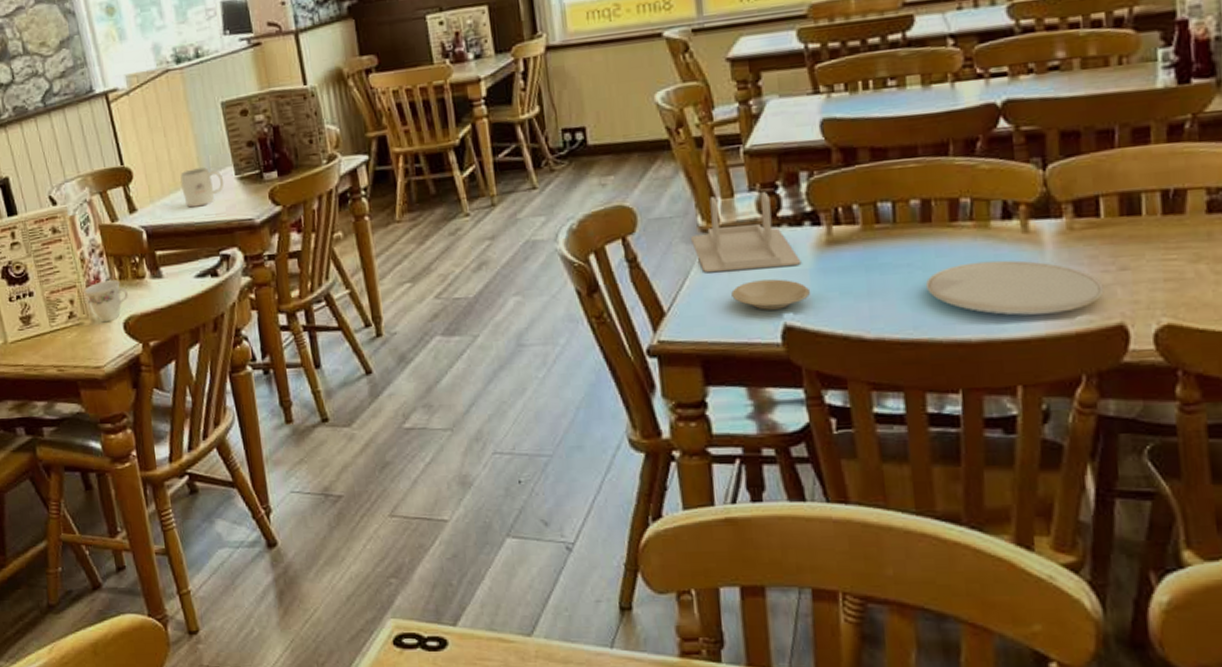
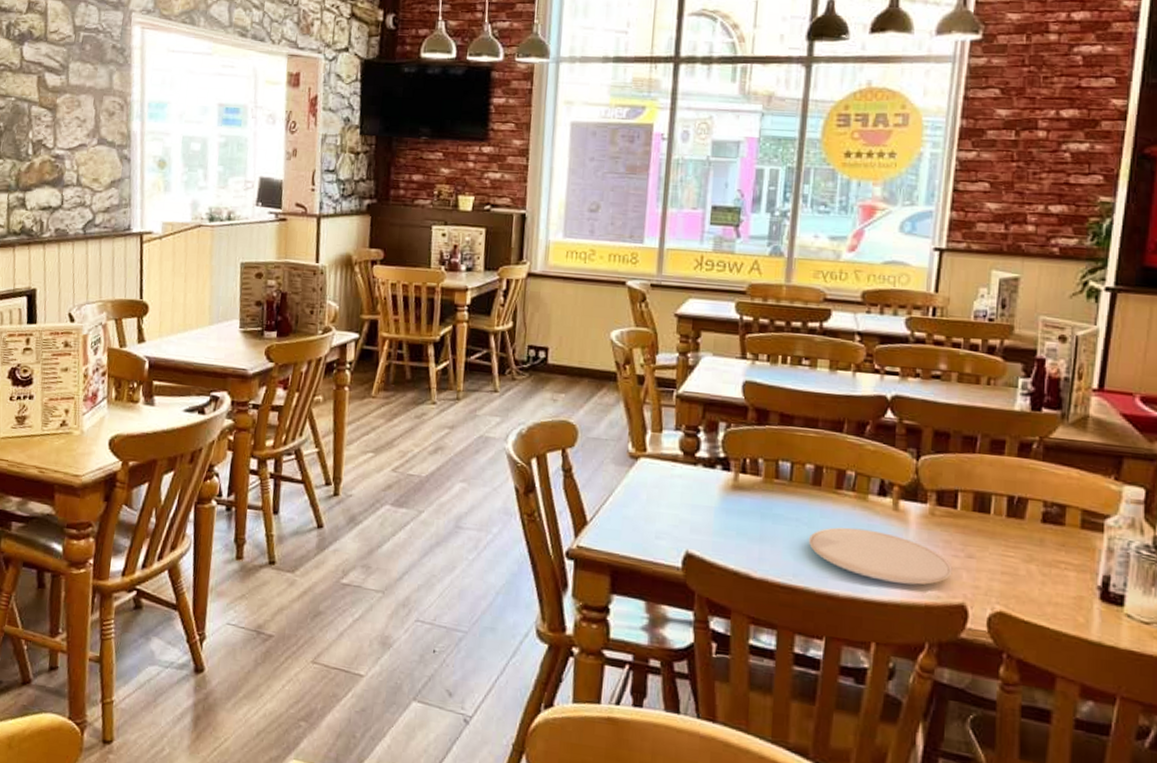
teacup: present [83,280,128,323] -> none [80,398,120,437]
mug: present [180,167,224,208] -> none [189,315,229,350]
napkin holder: present [690,192,802,273] -> none [619,428,709,502]
saucer: present [731,279,810,310] -> none [646,508,712,538]

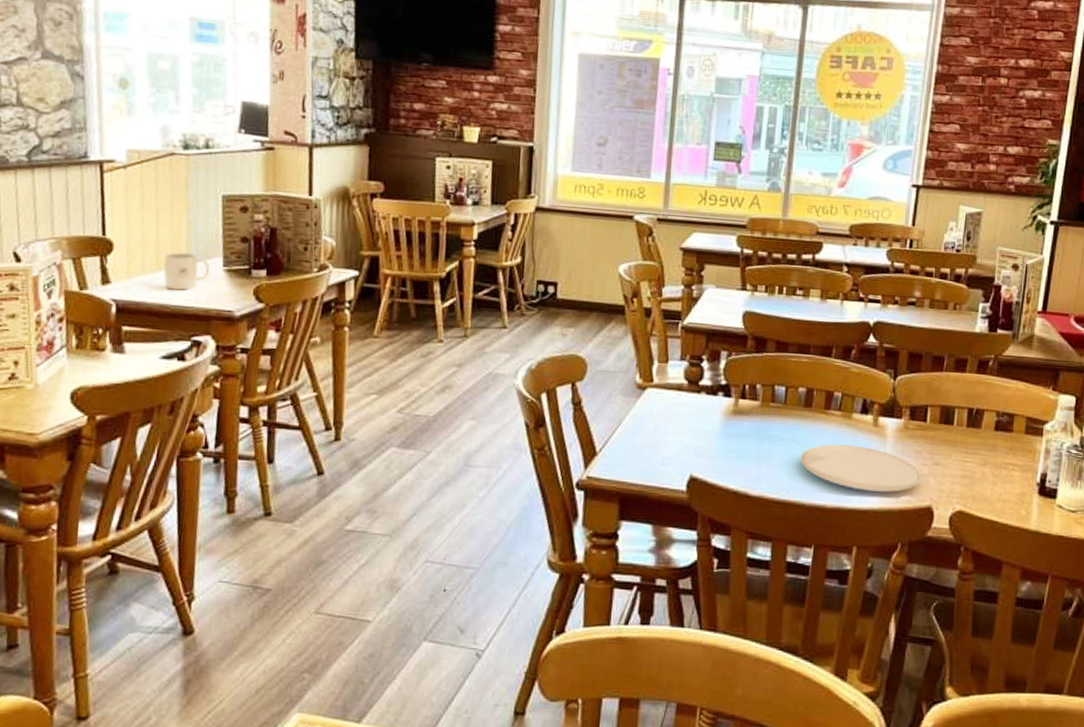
mug: none [189,315,229,350] -> present [164,252,210,291]

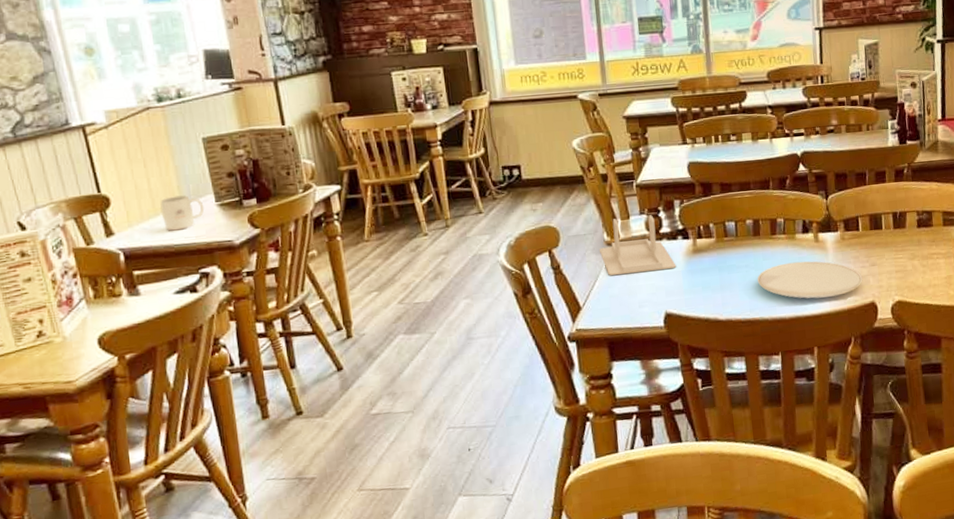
napkin holder: none [627,360,712,427] -> present [599,215,677,276]

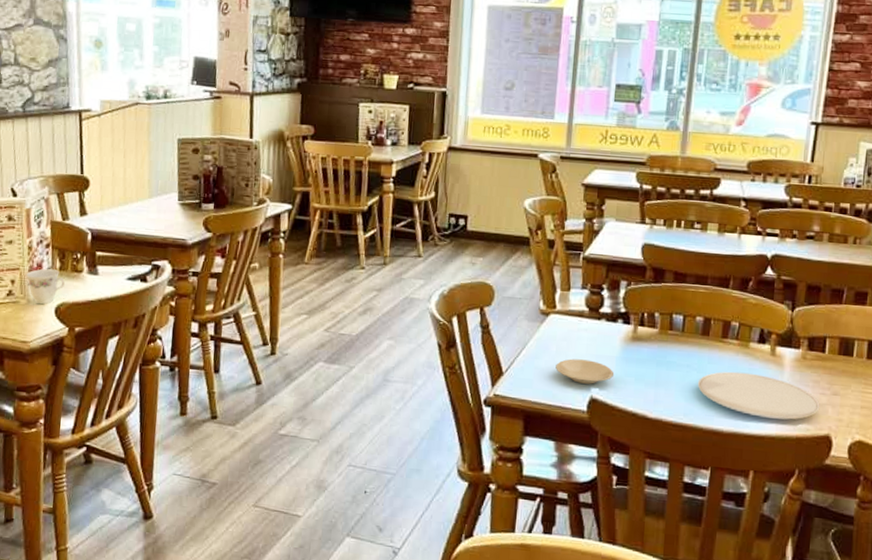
teacup: none [54,299,103,340] -> present [25,268,65,305]
mug: present [160,195,205,231] -> none [130,188,168,222]
napkin holder: present [599,215,677,276] -> none [532,288,611,352]
saucer: none [628,279,682,302] -> present [555,358,614,384]

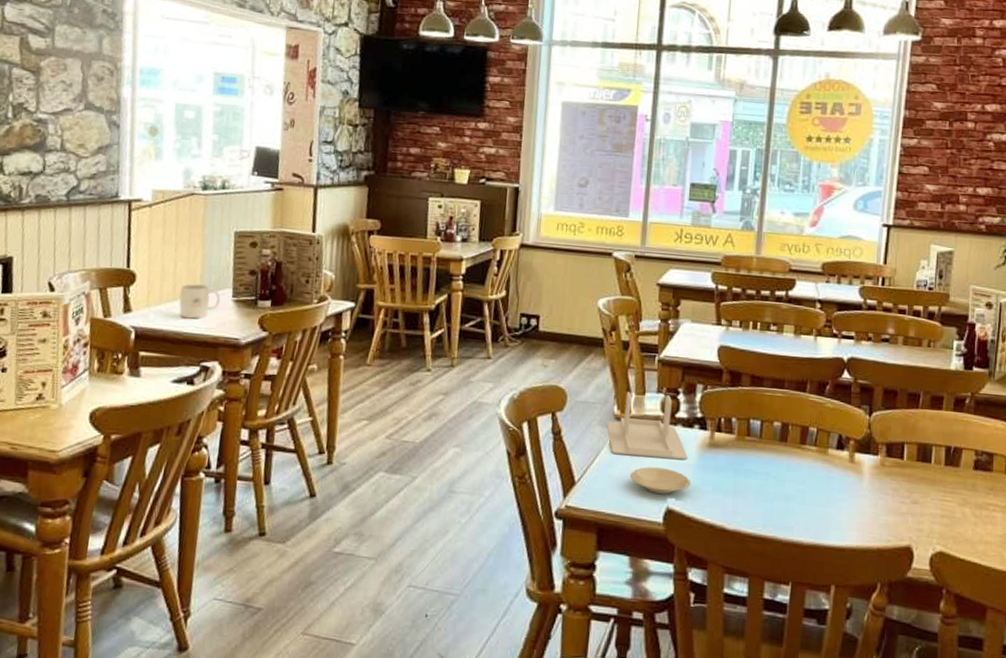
teacup: present [25,268,65,305] -> none [58,370,103,410]
mug: none [130,188,168,222] -> present [179,284,221,319]
napkin holder: none [532,288,611,352] -> present [605,392,688,459]
plate: present [697,371,820,420] -> none [776,479,900,530]

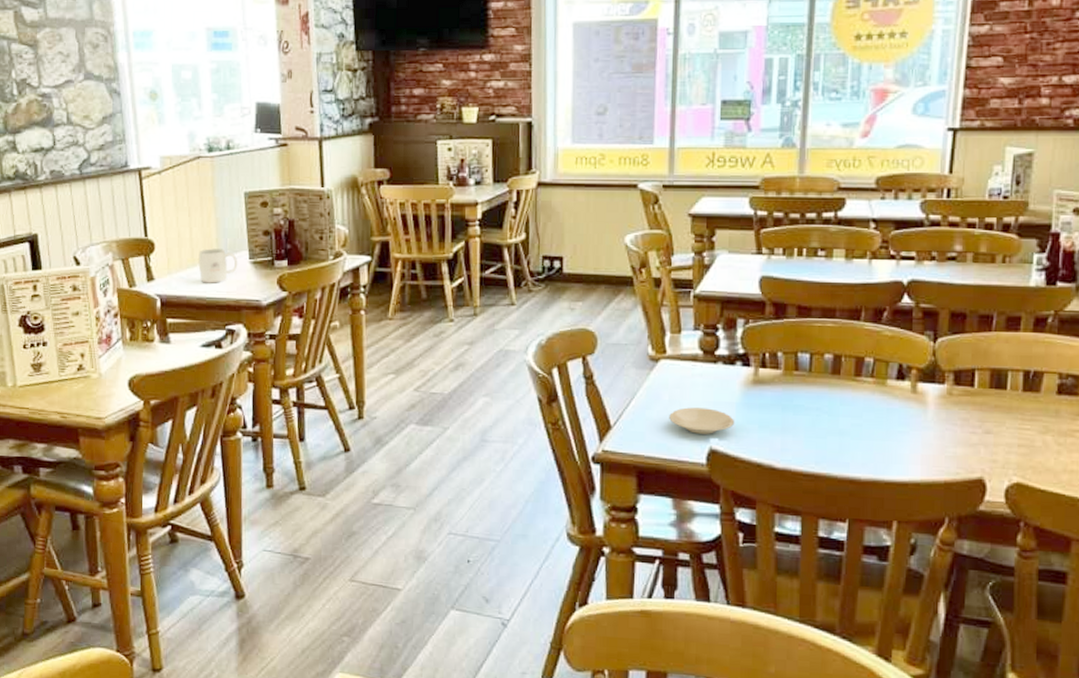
napkin holder: present [605,392,688,459] -> none [640,331,730,398]

